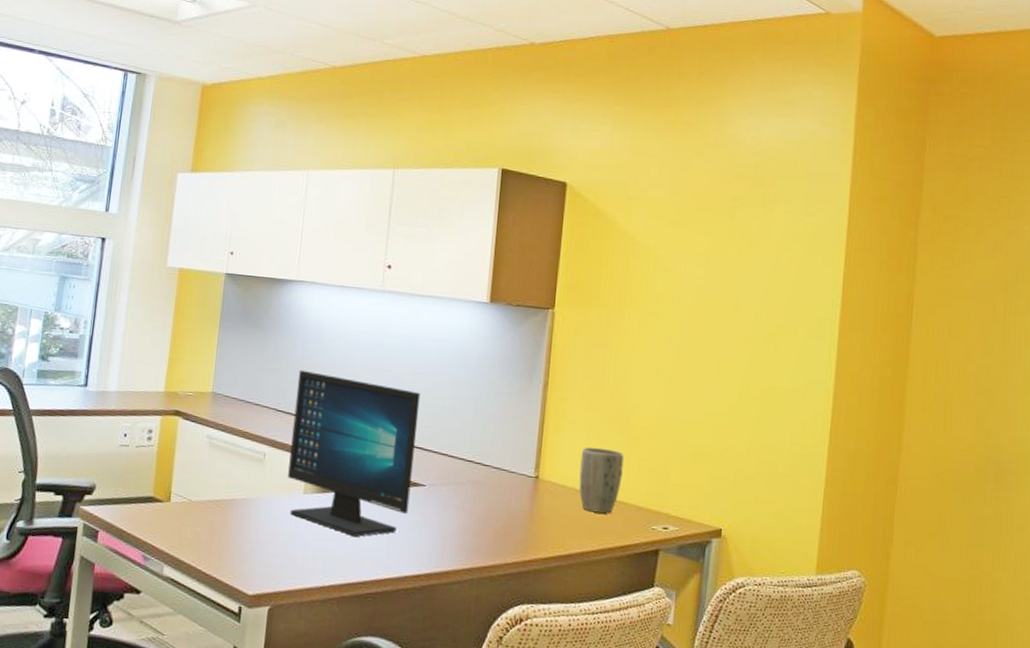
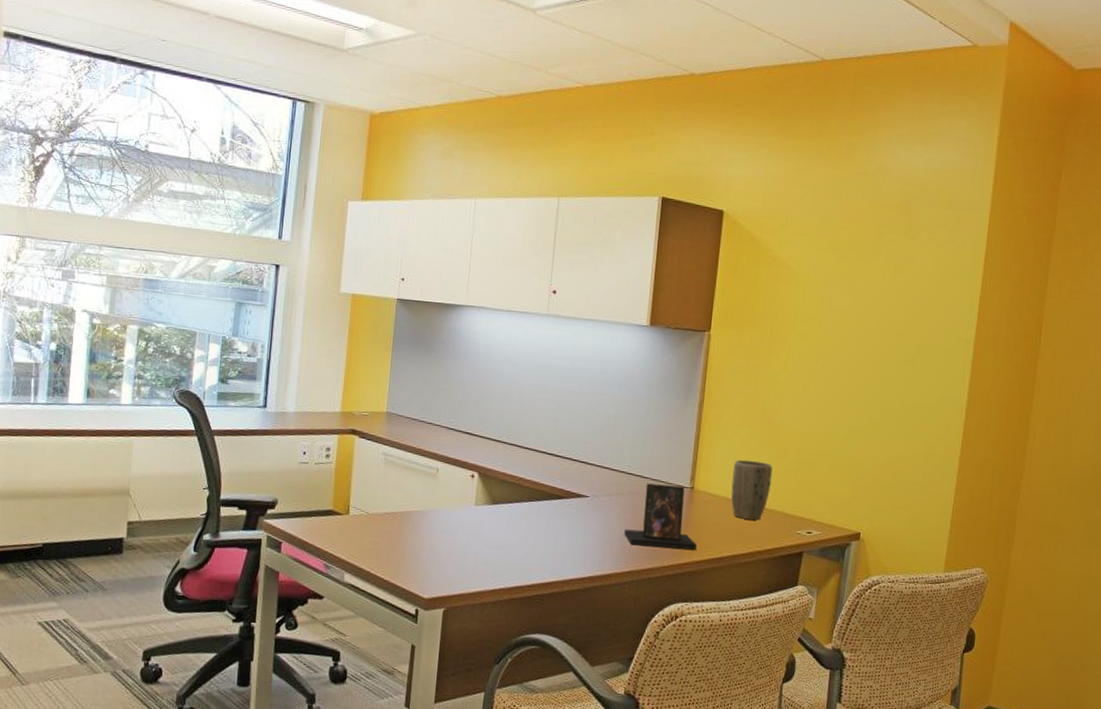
computer monitor: present [288,369,421,537] -> none [460,390,584,544]
photo frame: none [464,472,542,546] -> present [624,483,697,550]

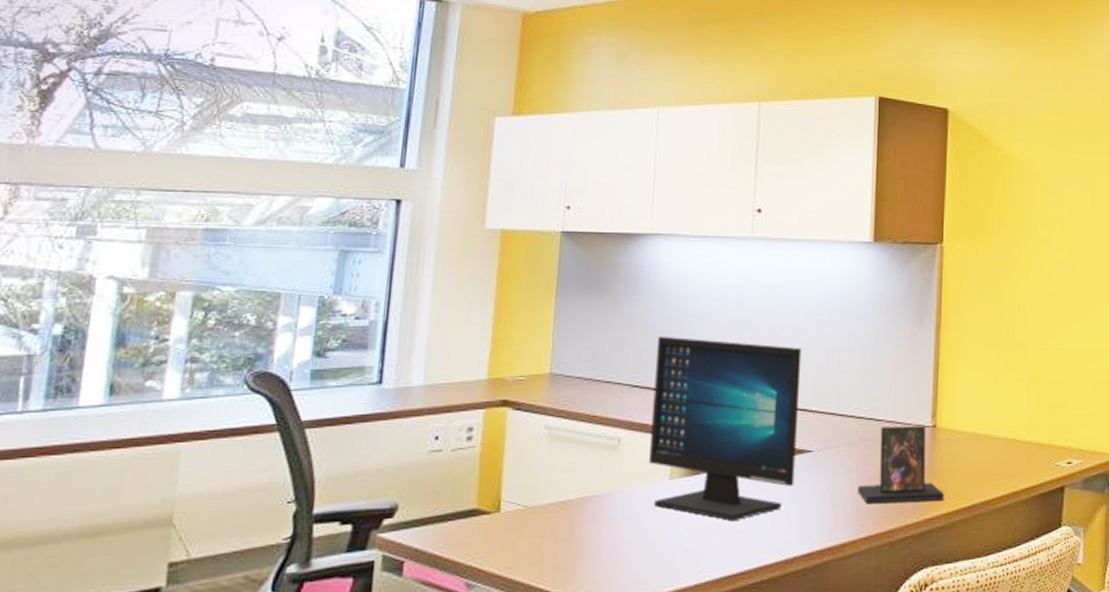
computer monitor: none [460,390,584,544] -> present [649,336,802,520]
plant pot: present [730,460,773,520] -> none [979,386,1023,456]

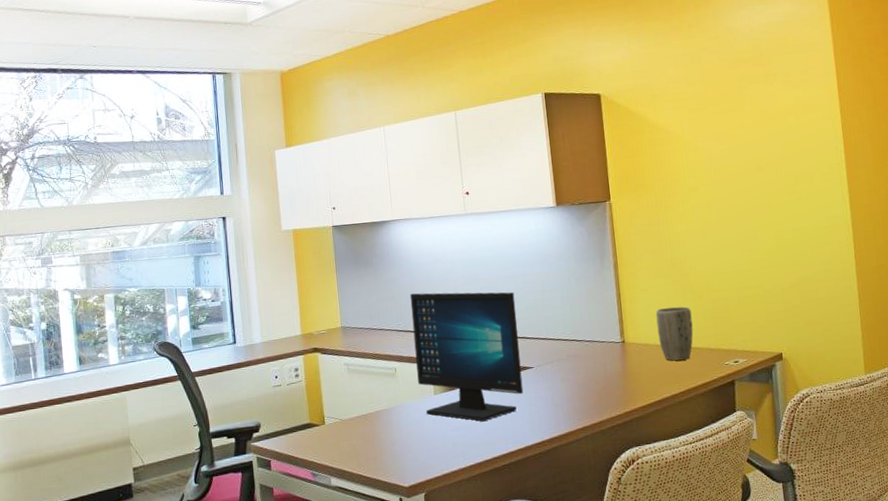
photo frame: present [858,426,944,504] -> none [571,342,638,404]
plant pot: none [979,386,1023,456] -> present [656,306,693,361]

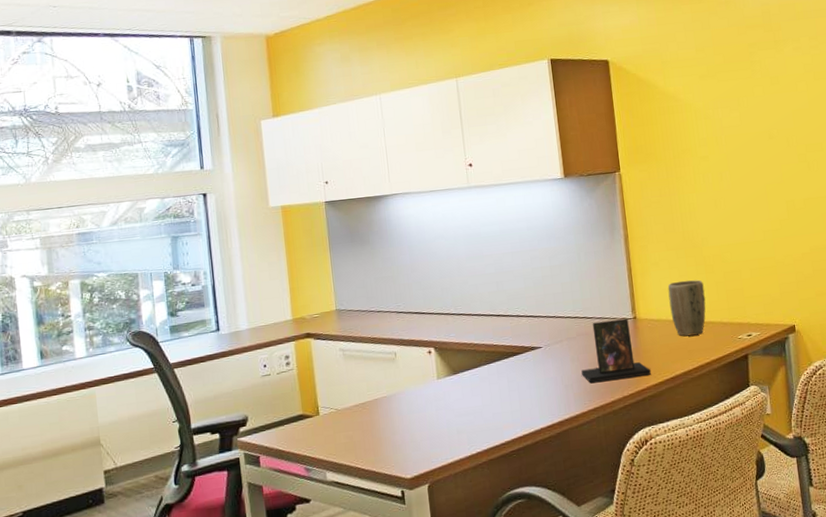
computer monitor: present [410,292,524,421] -> none [410,268,532,406]
photo frame: none [571,342,638,404] -> present [581,318,651,384]

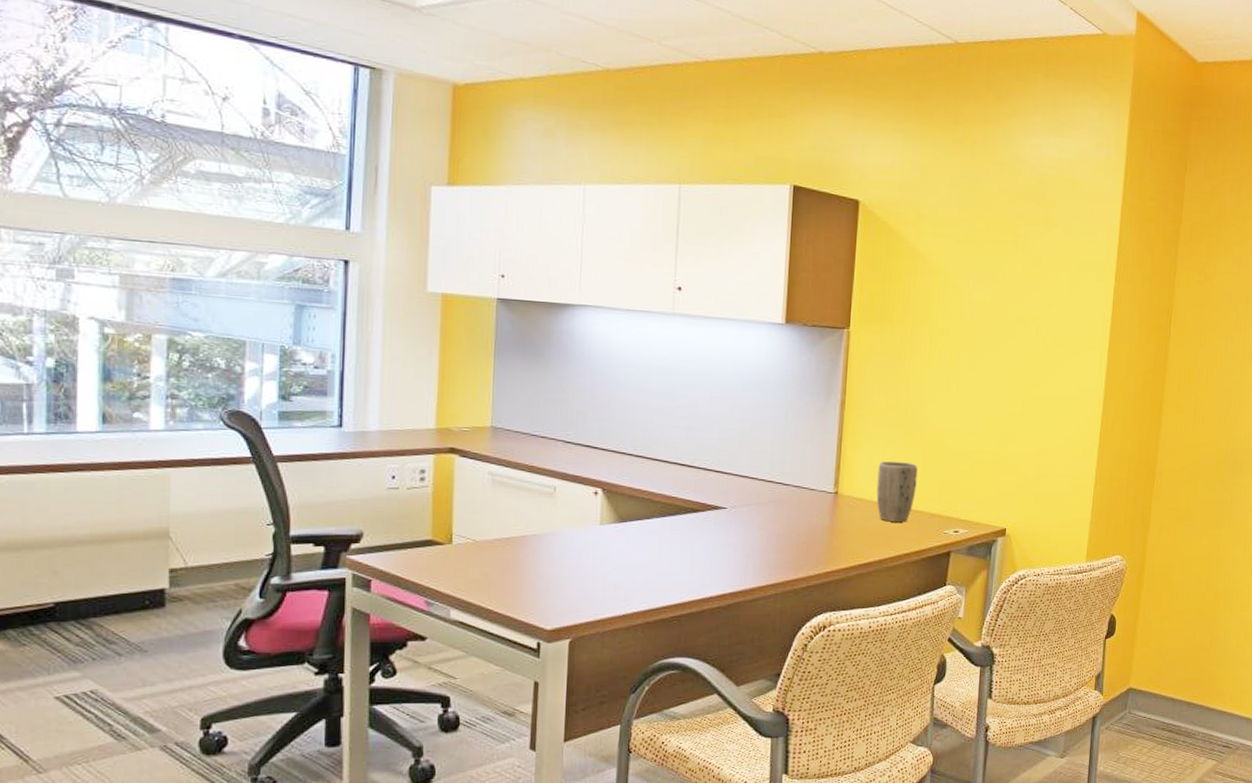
photo frame: present [581,318,651,384] -> none [766,491,843,557]

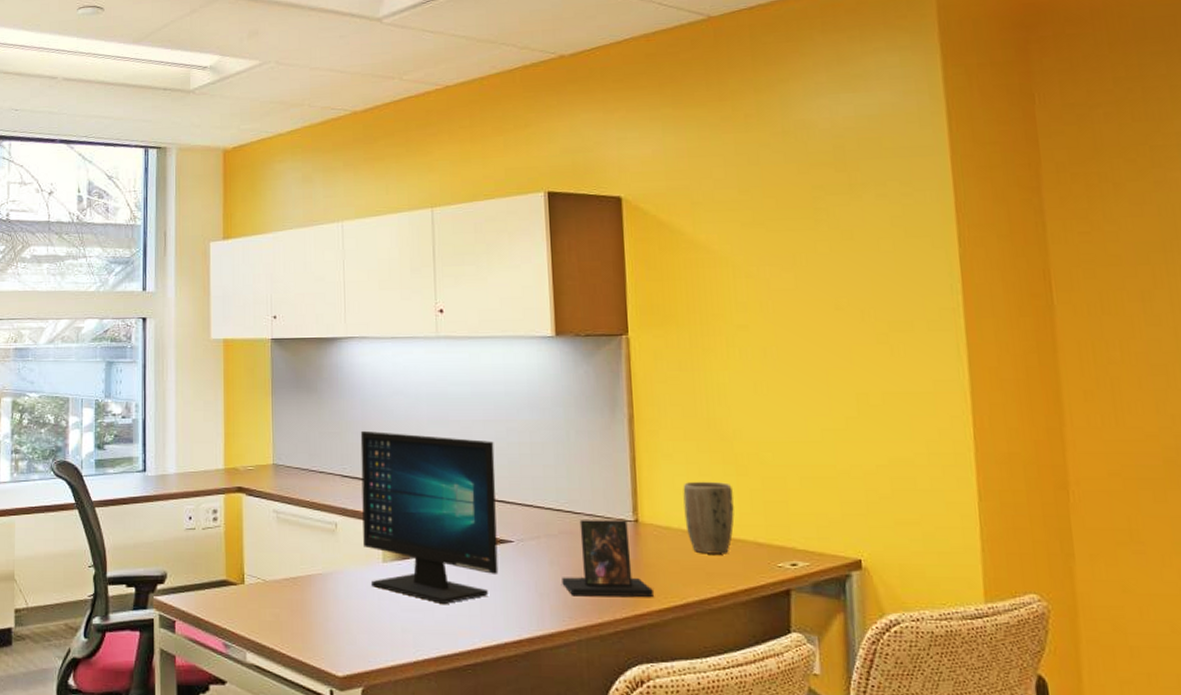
computer monitor: none [582,398,718,563] -> present [360,430,499,604]
photo frame: none [766,491,843,557] -> present [562,520,653,597]

